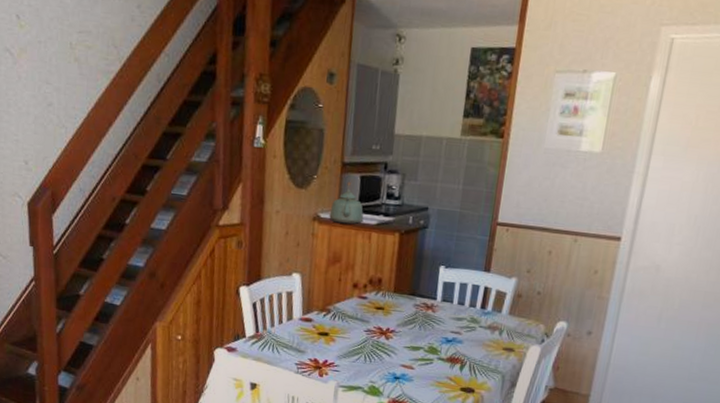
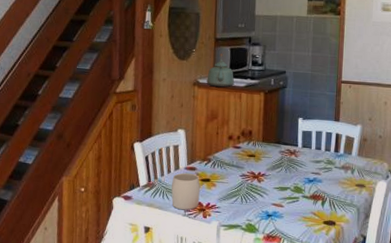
mug: none [282,324,317,367] -> present [171,173,201,211]

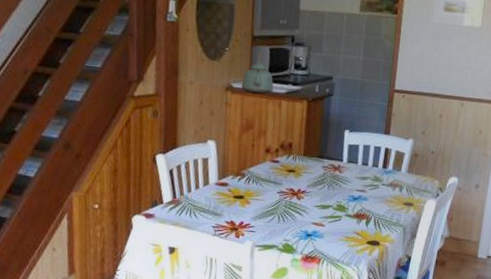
mug: present [171,173,201,211] -> none [199,188,233,230]

